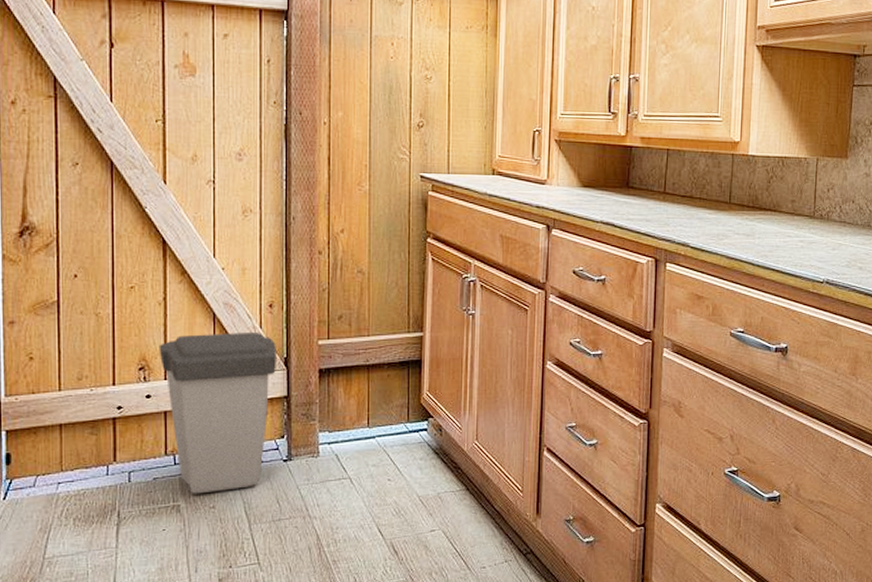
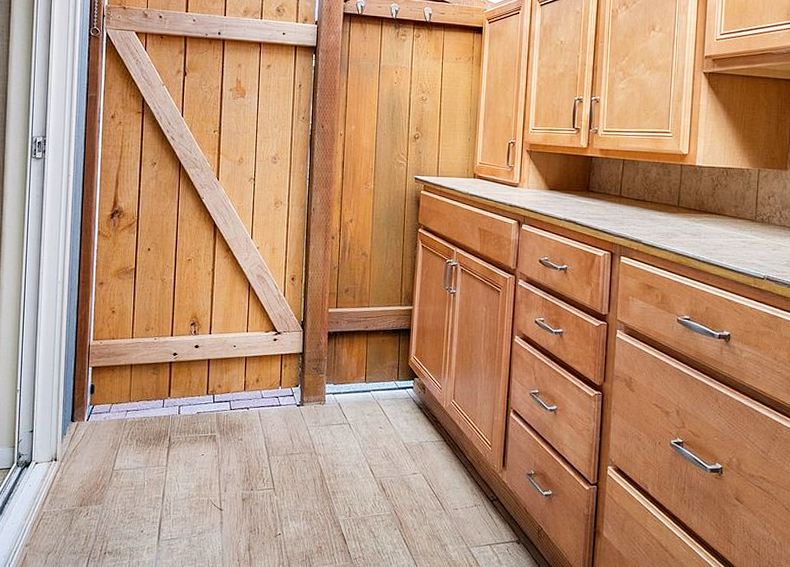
trash can: present [159,333,278,494] -> none [206,299,296,428]

